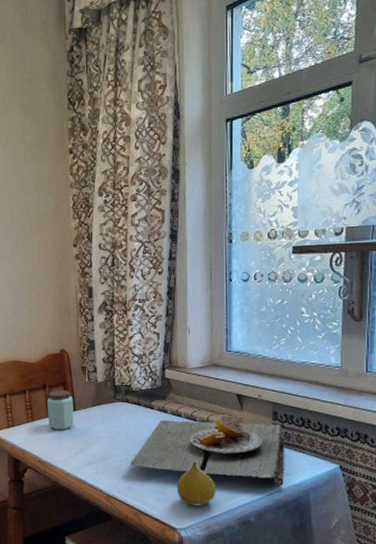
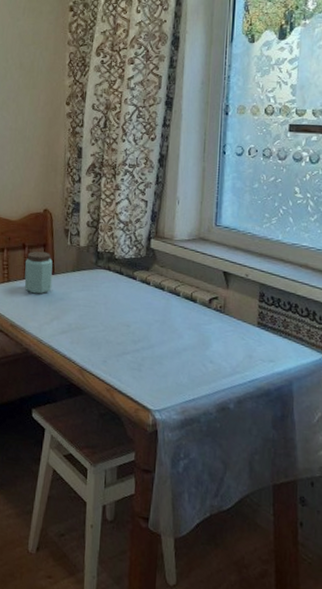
plate: present [130,415,285,488] -> none [107,291,271,374]
fruit: present [176,460,217,506] -> none [153,337,196,388]

